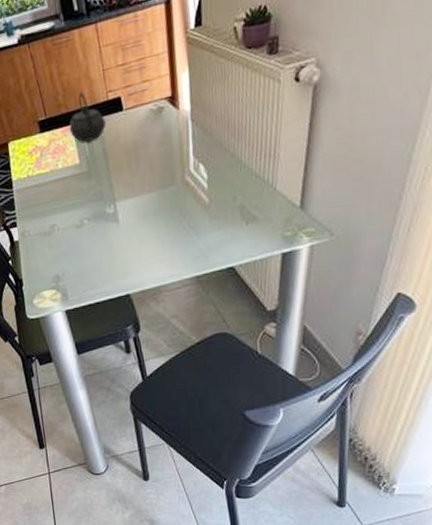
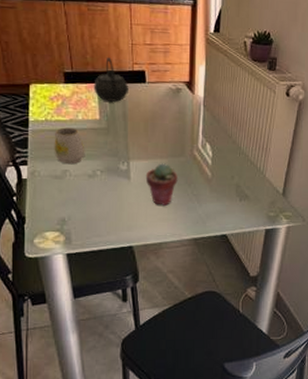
mug: none [38,178,70,219] -> present [54,127,85,165]
potted succulent: none [134,197,171,246] -> present [145,163,178,206]

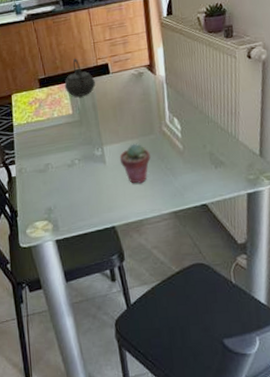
mug: present [54,127,85,165] -> none [35,125,63,159]

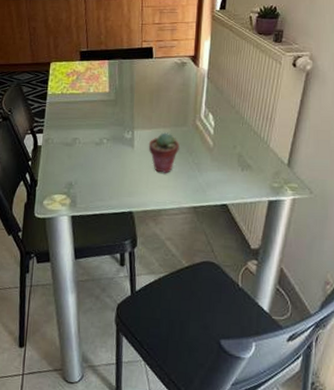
kettle: present [64,58,95,97] -> none [105,37,137,76]

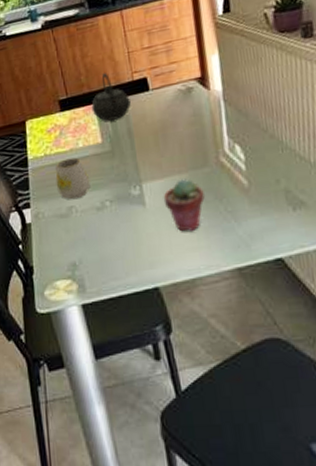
mug: none [66,99,94,133] -> present [55,157,91,200]
kettle: none [105,37,137,76] -> present [91,73,131,121]

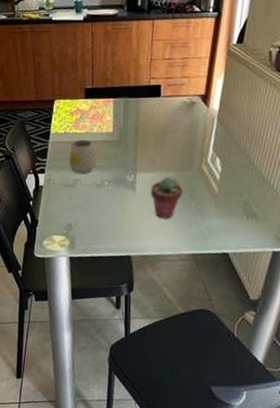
kettle: present [91,73,131,121] -> none [110,73,143,116]

